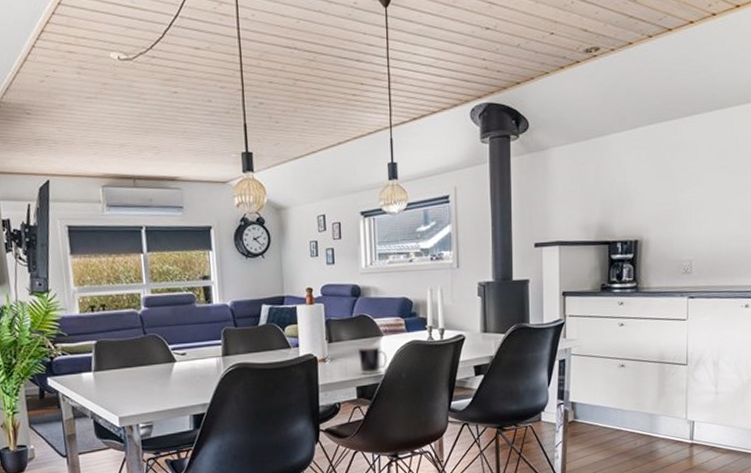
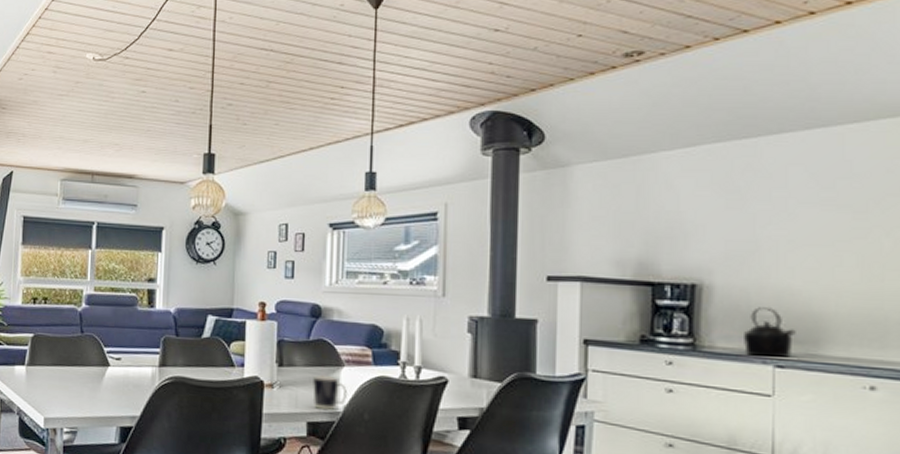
kettle: none [669,253,701,292] -> present [744,307,796,358]

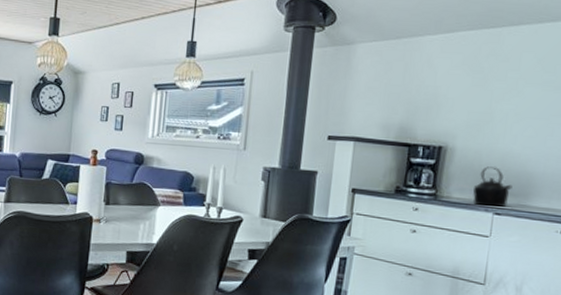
mug: present [312,375,347,410] -> none [132,213,161,242]

